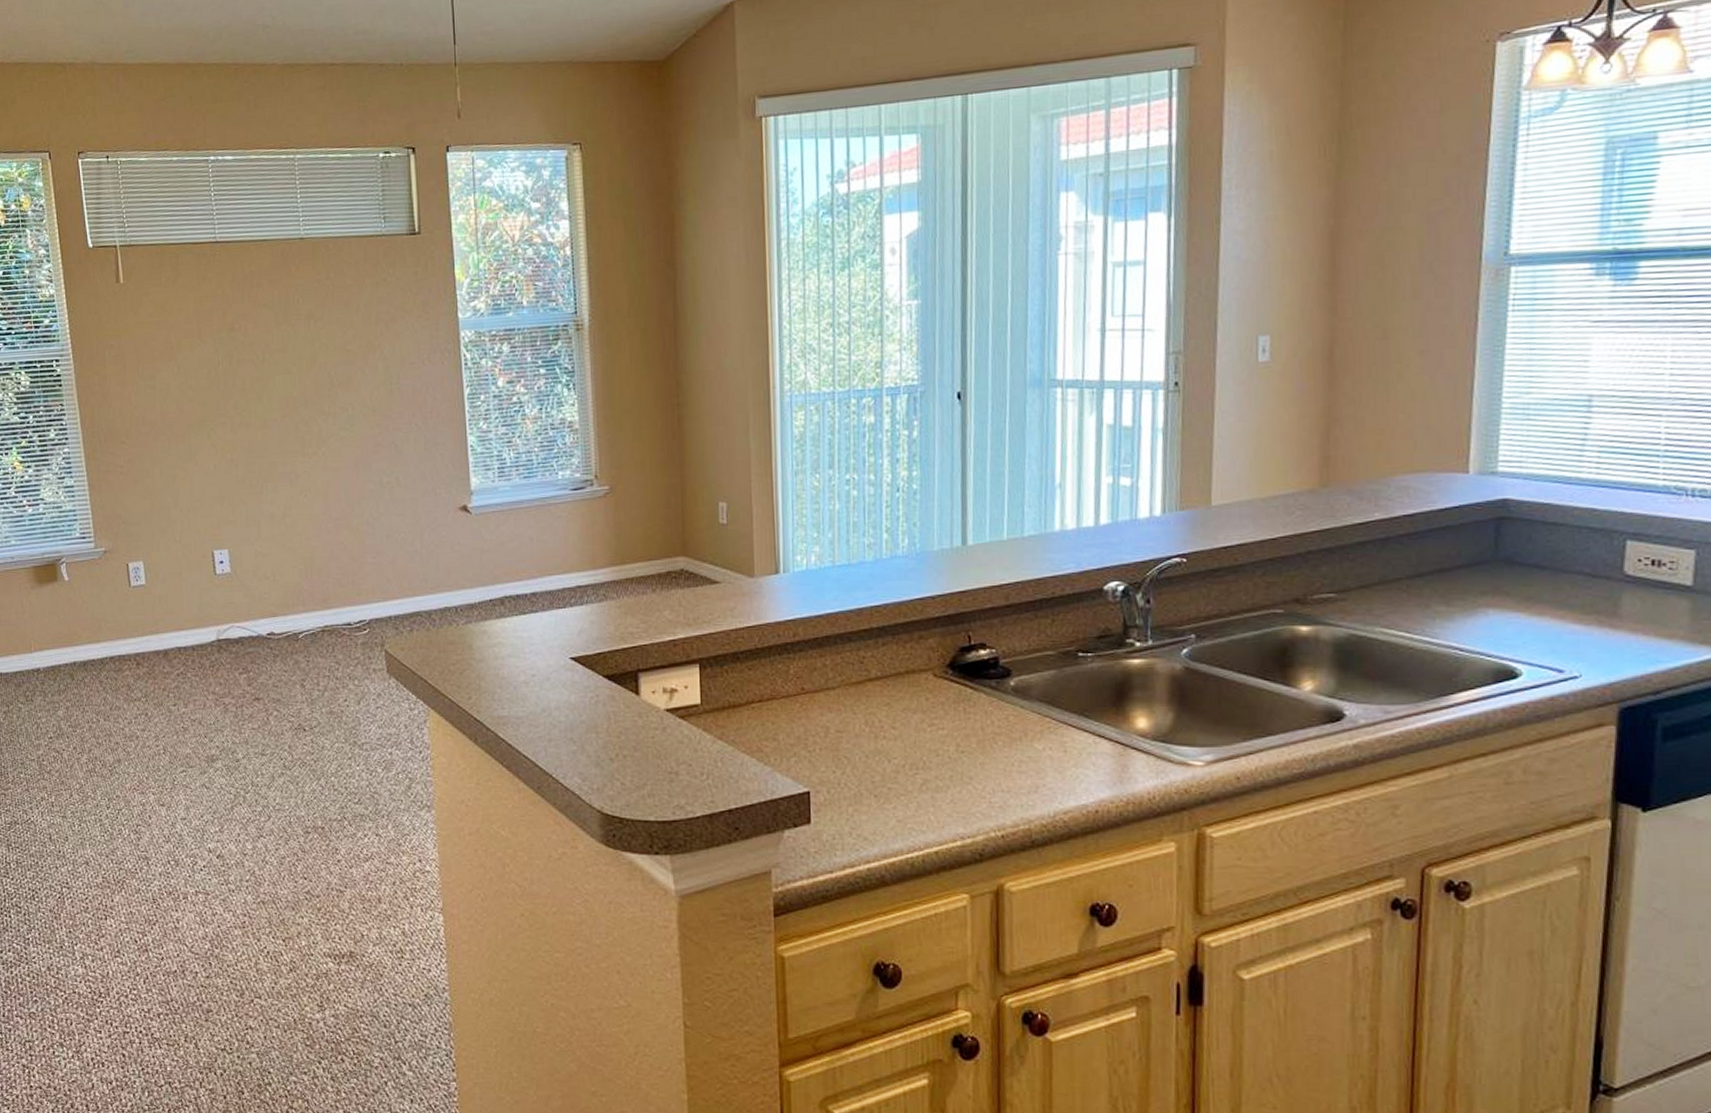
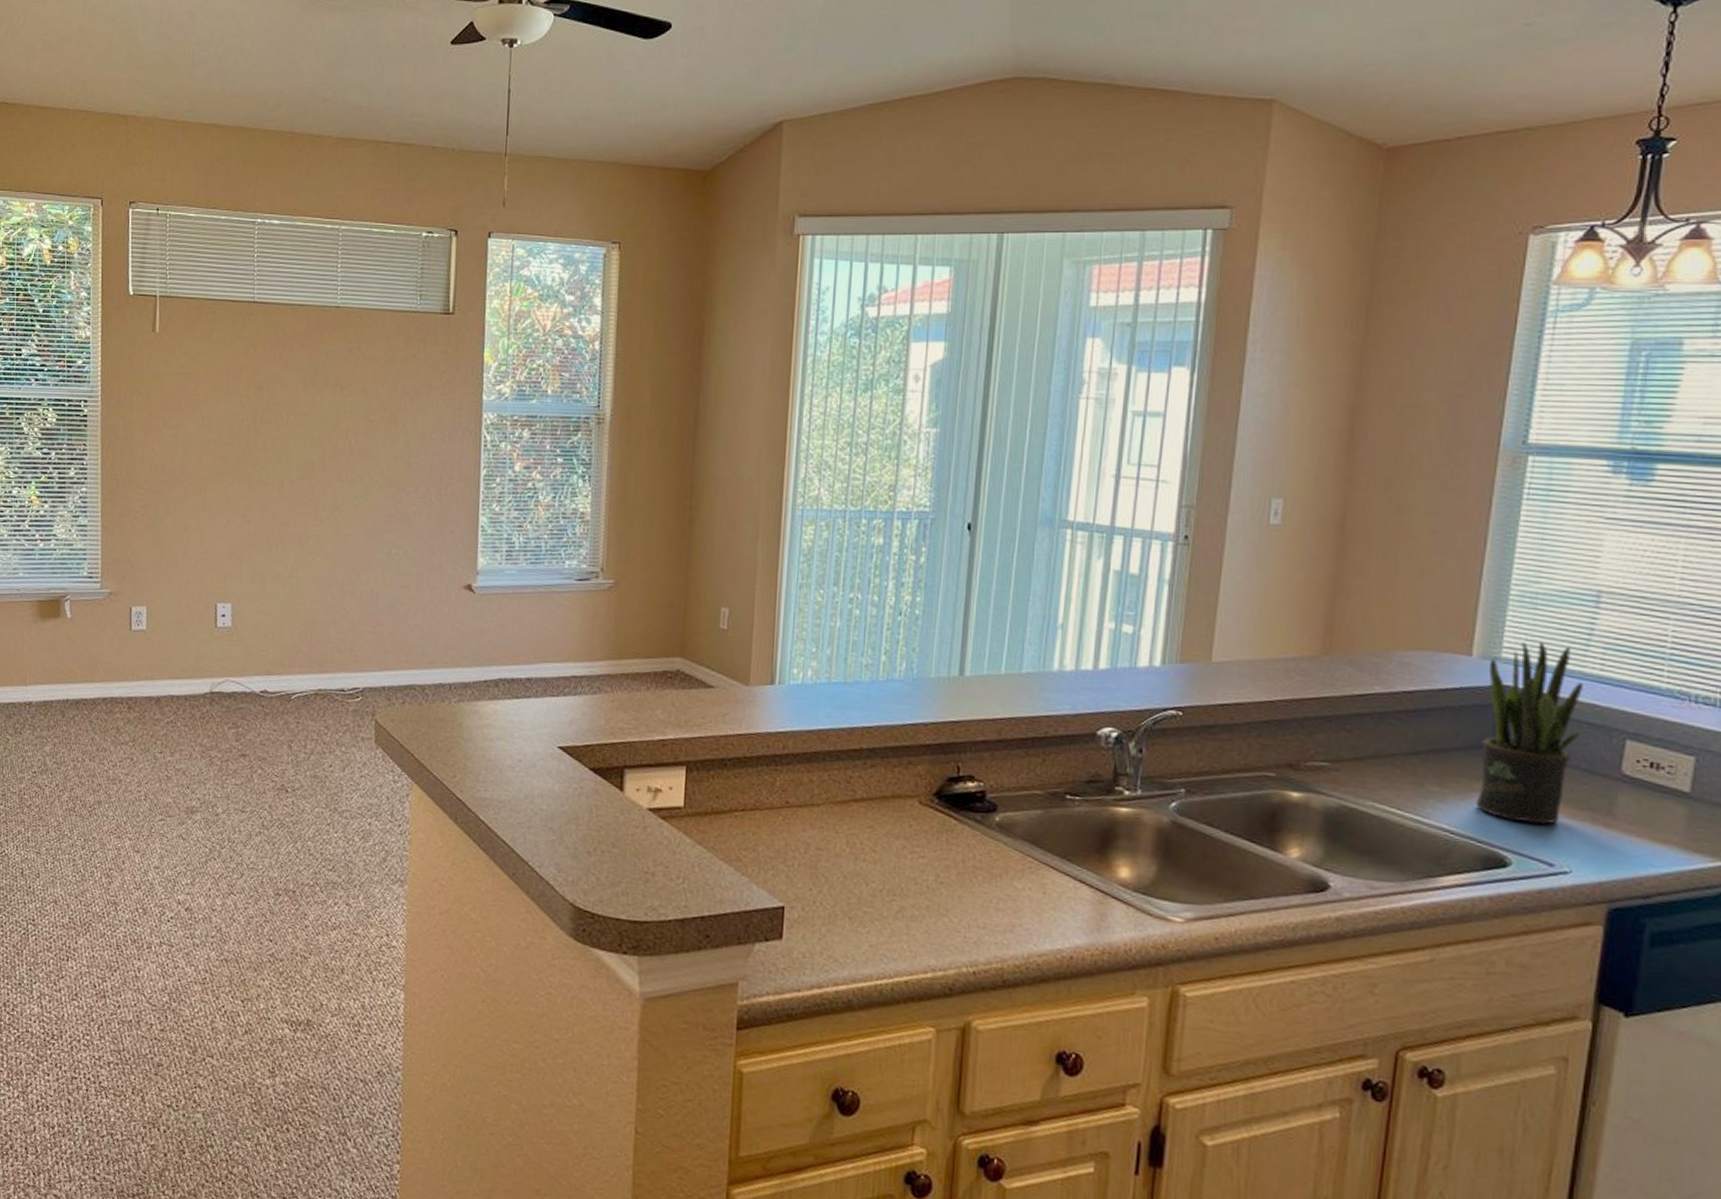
potted plant: none [1483,450,1581,633] -> present [1477,641,1583,825]

